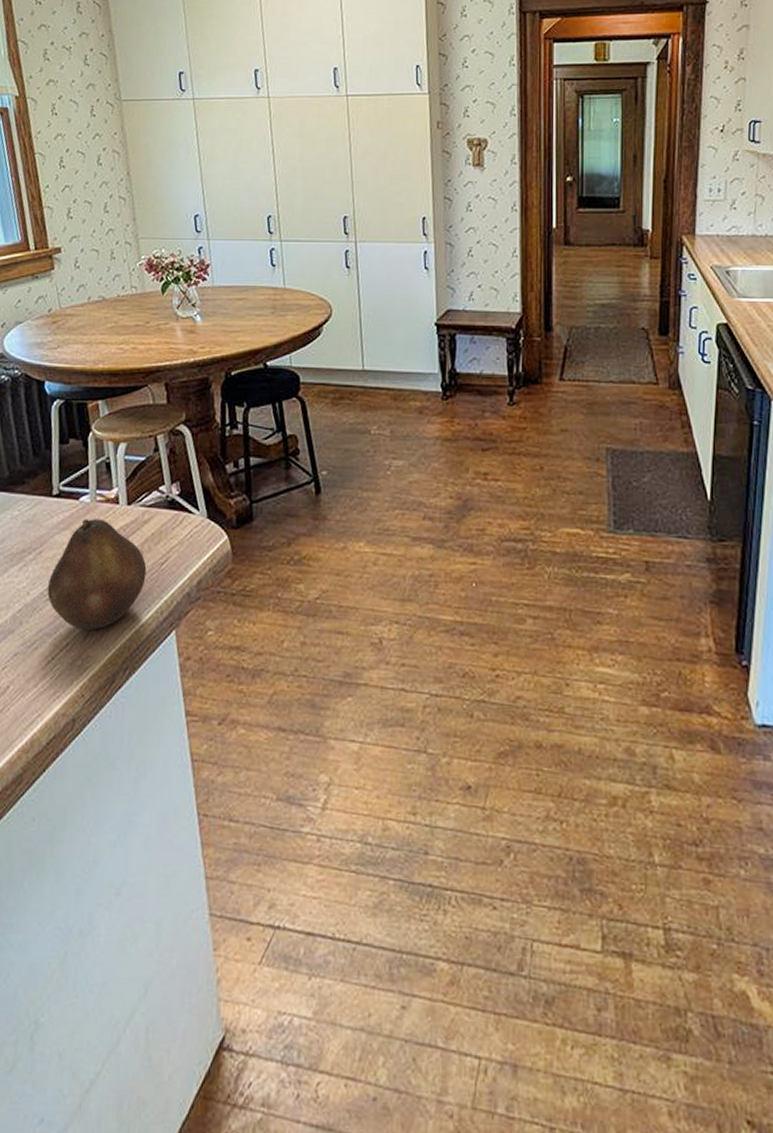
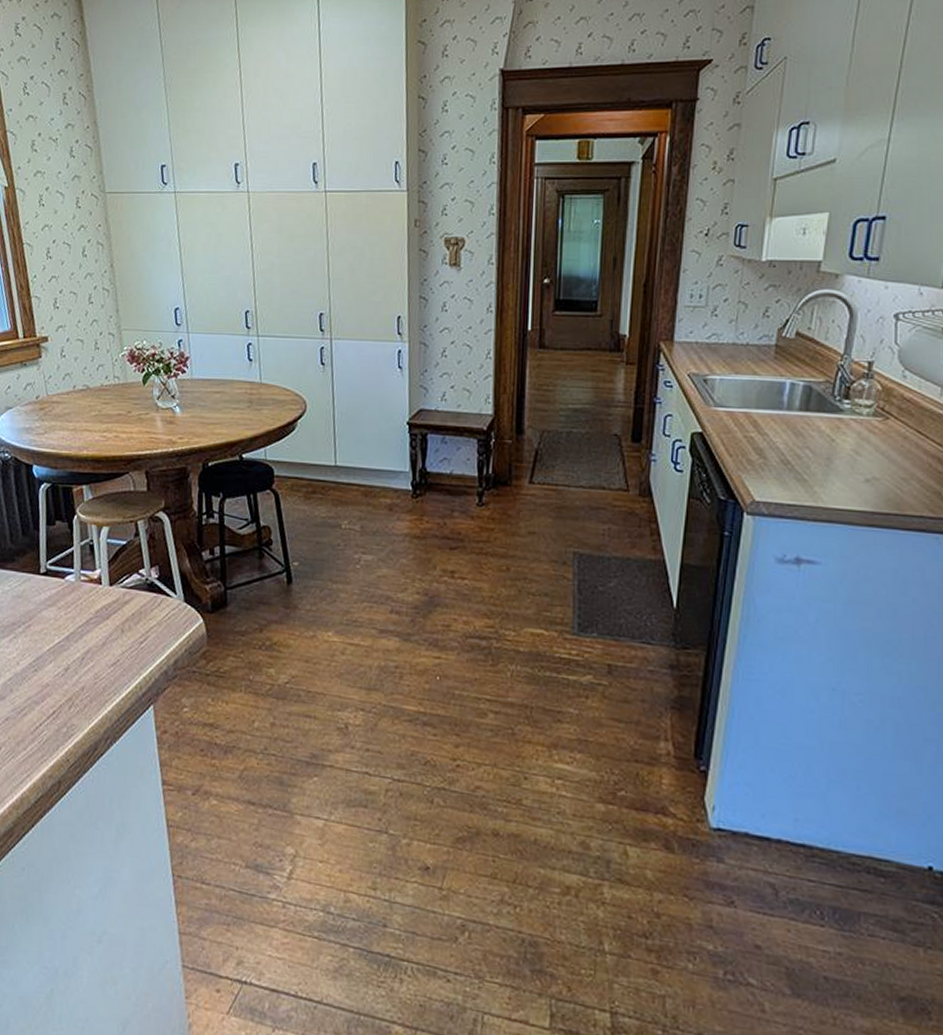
fruit: present [47,519,147,630] -> none [35,597,127,701]

